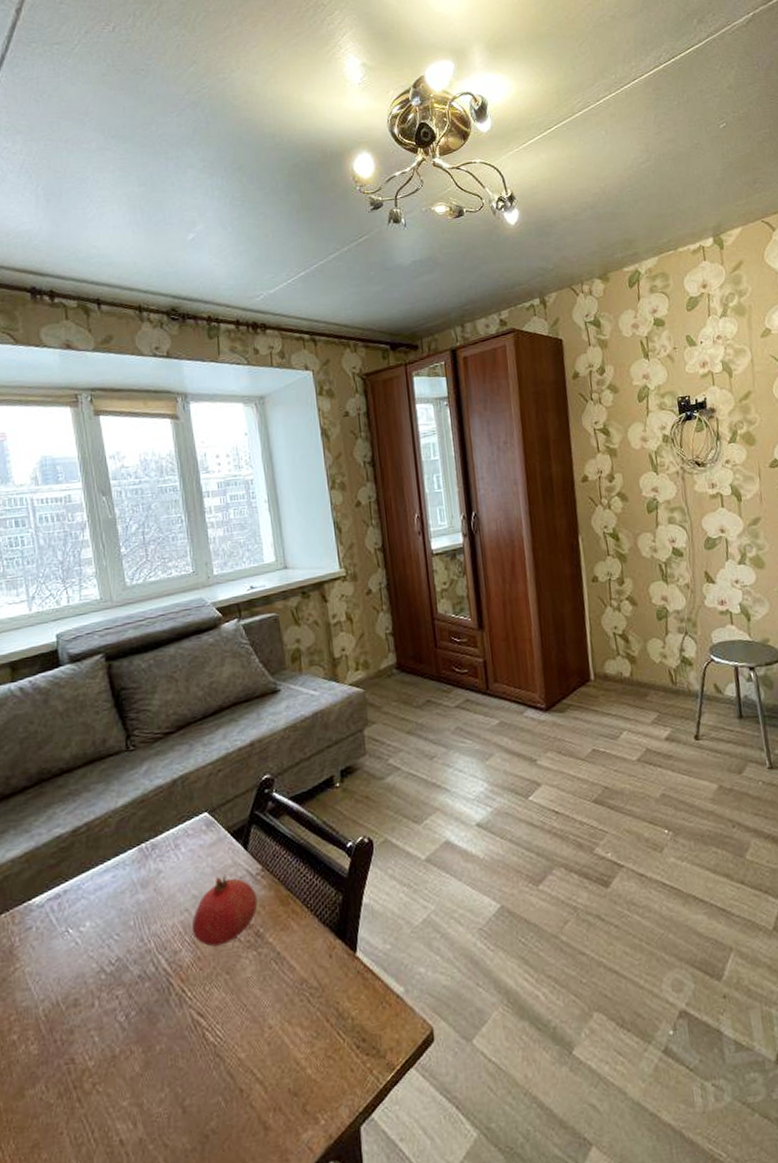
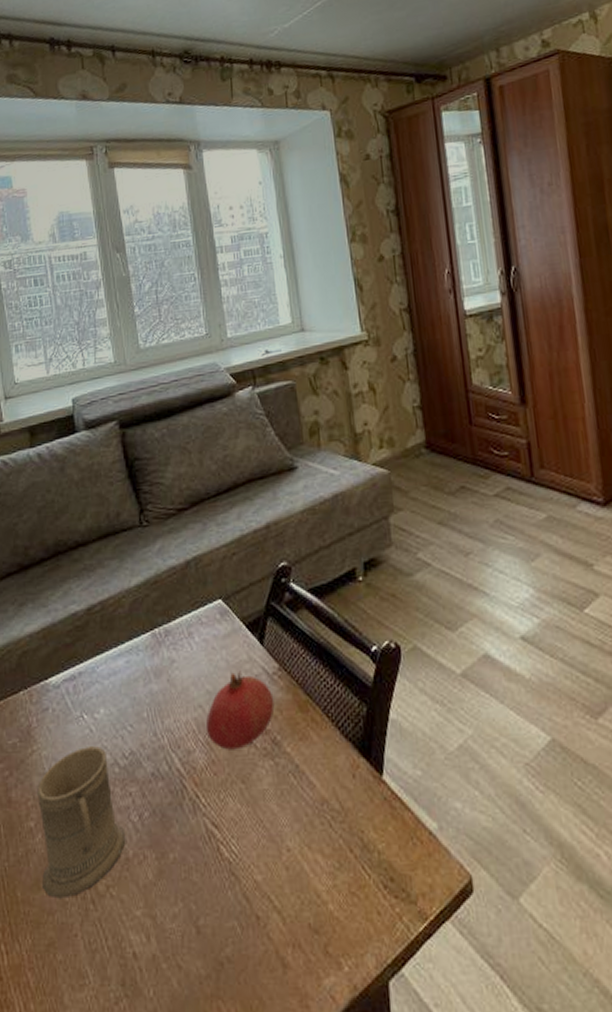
mug: none [20,957,113,1103] -> present [37,746,126,899]

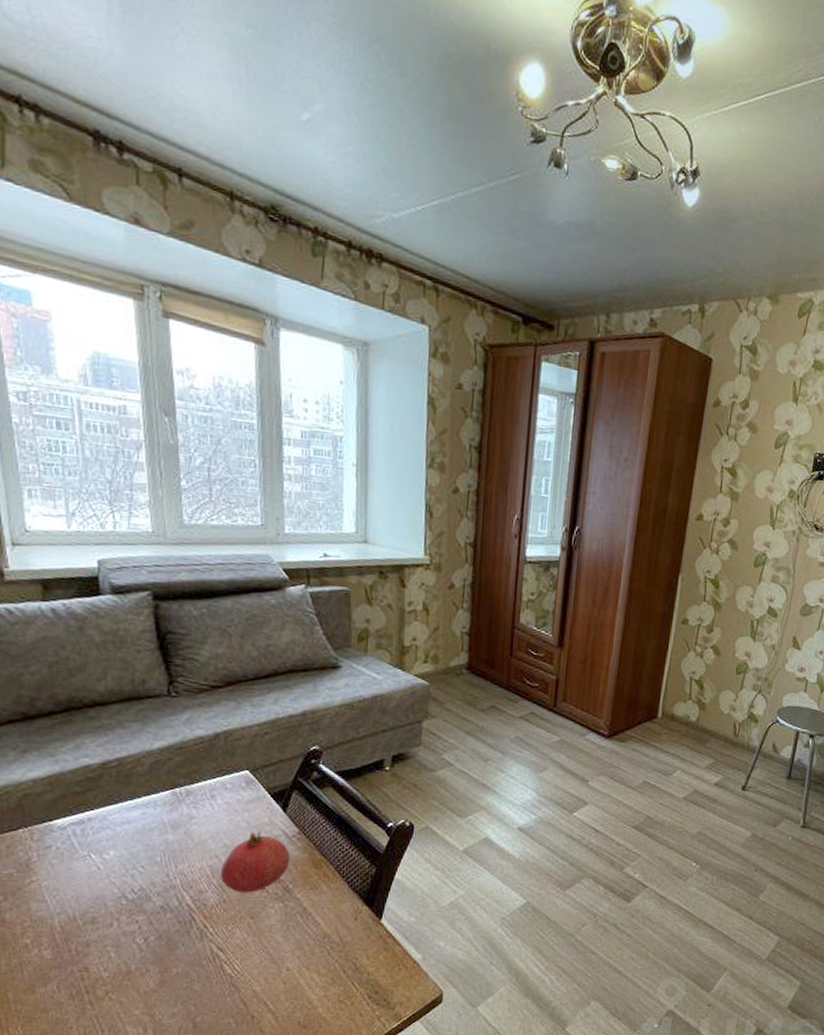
mug: present [37,746,126,899] -> none [35,881,129,1000]

